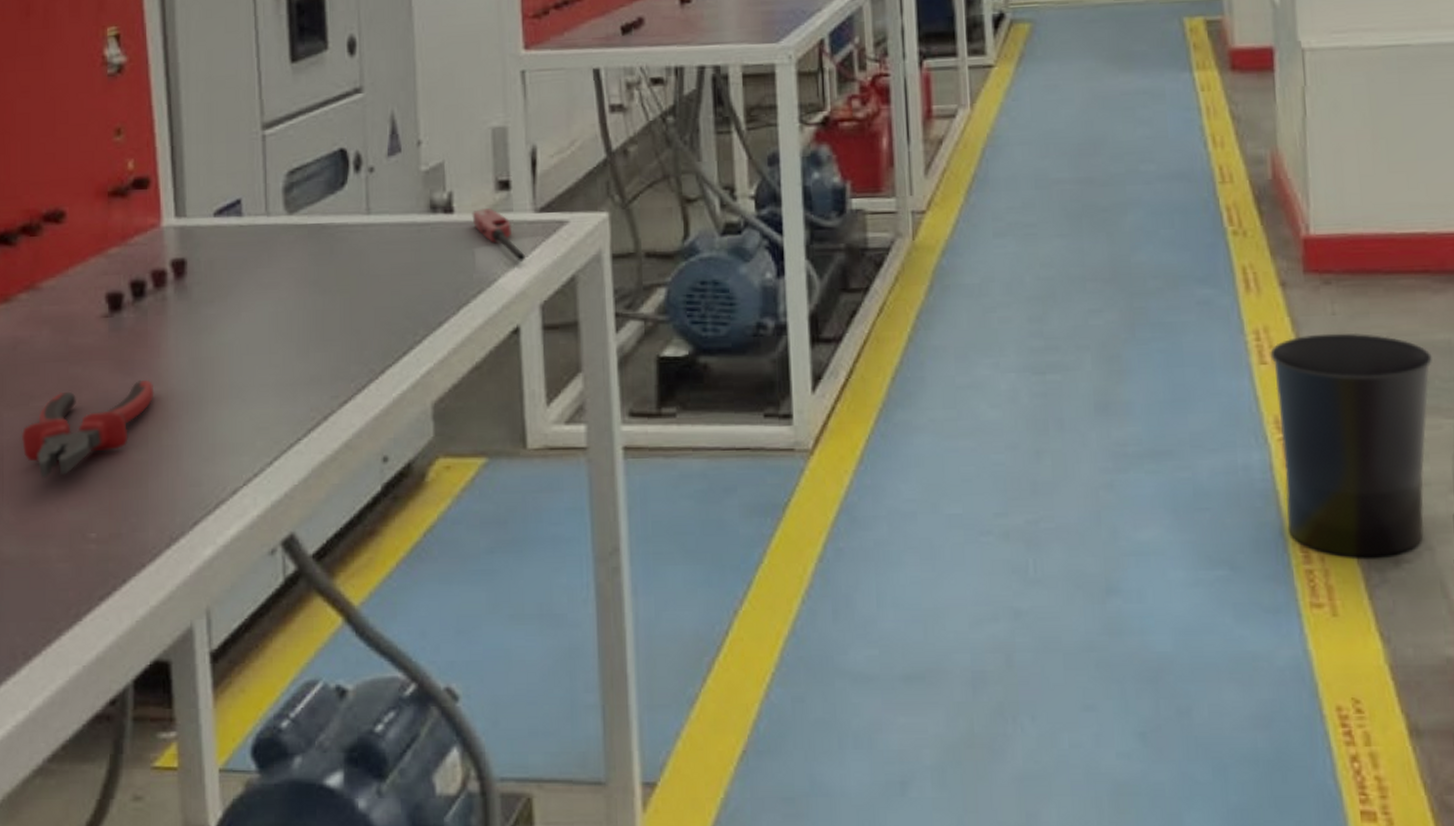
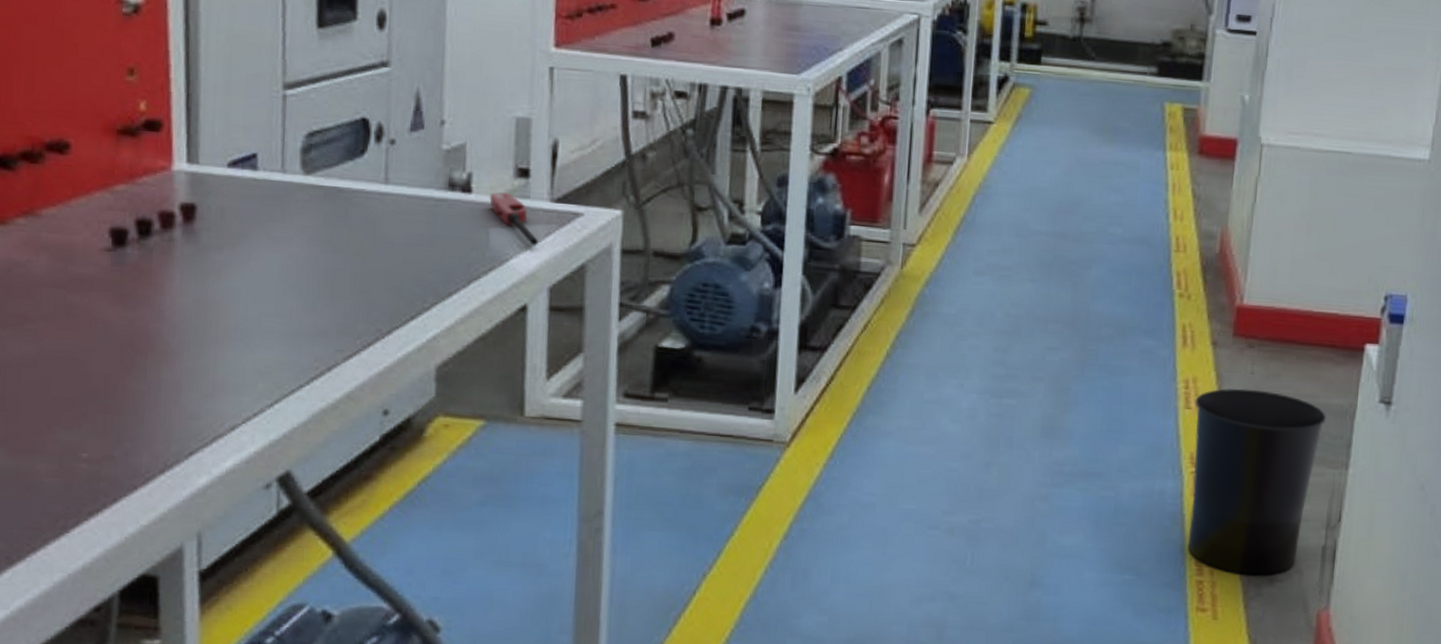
pliers: present [21,380,154,479] -> none [13,315,156,398]

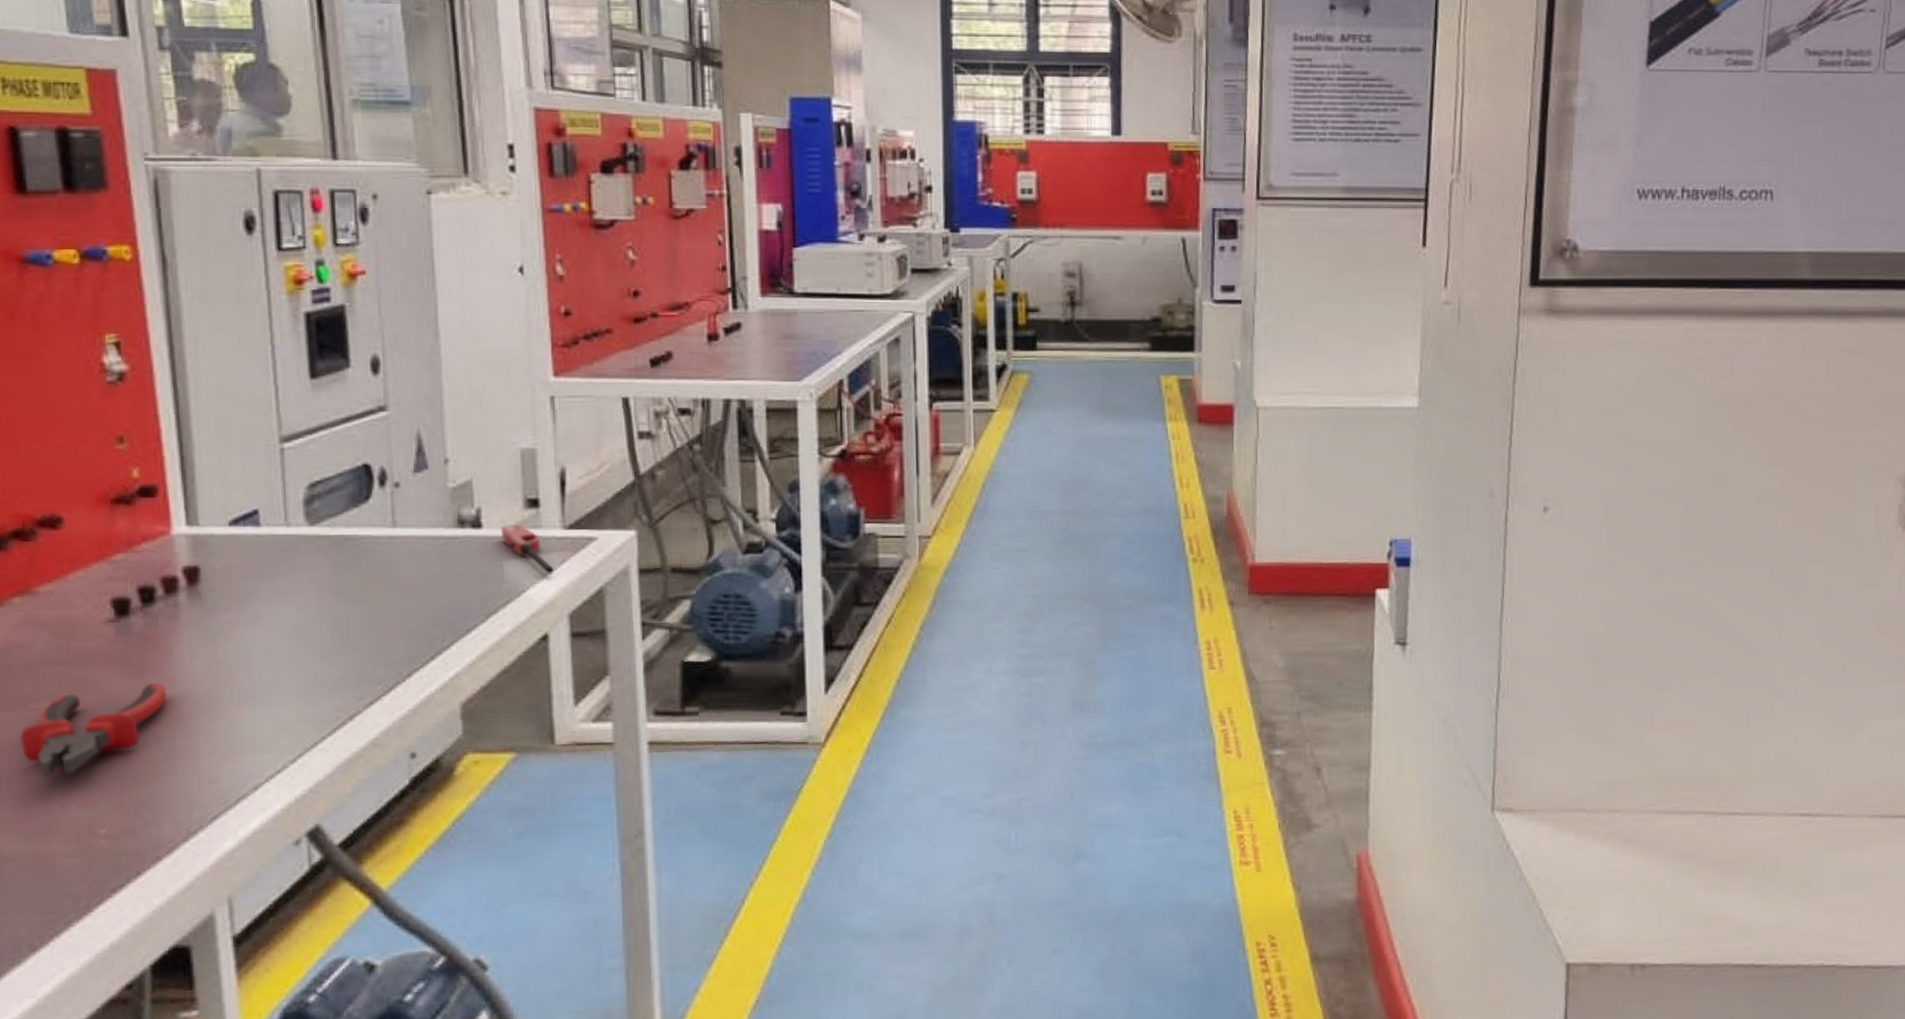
pliers: none [13,315,156,398] -> present [19,683,168,779]
waste bin: present [1187,388,1326,575] -> none [1218,643,1346,825]

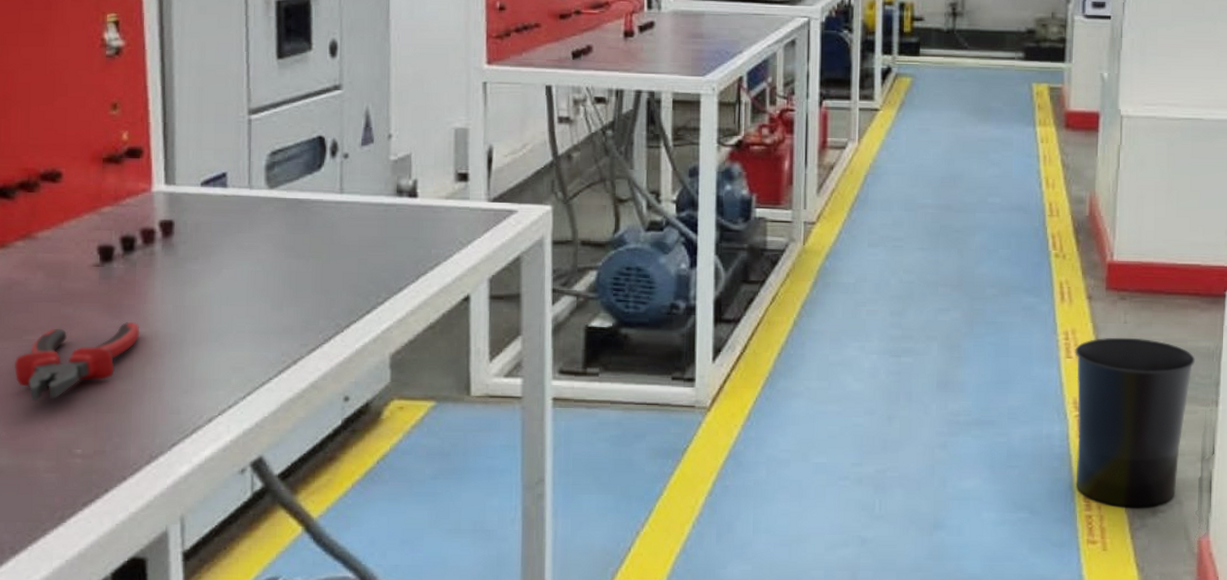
lighter: present [500,523,554,574] -> none [433,195,478,242]
waste bin: none [1218,643,1346,825] -> present [1075,337,1195,508]

